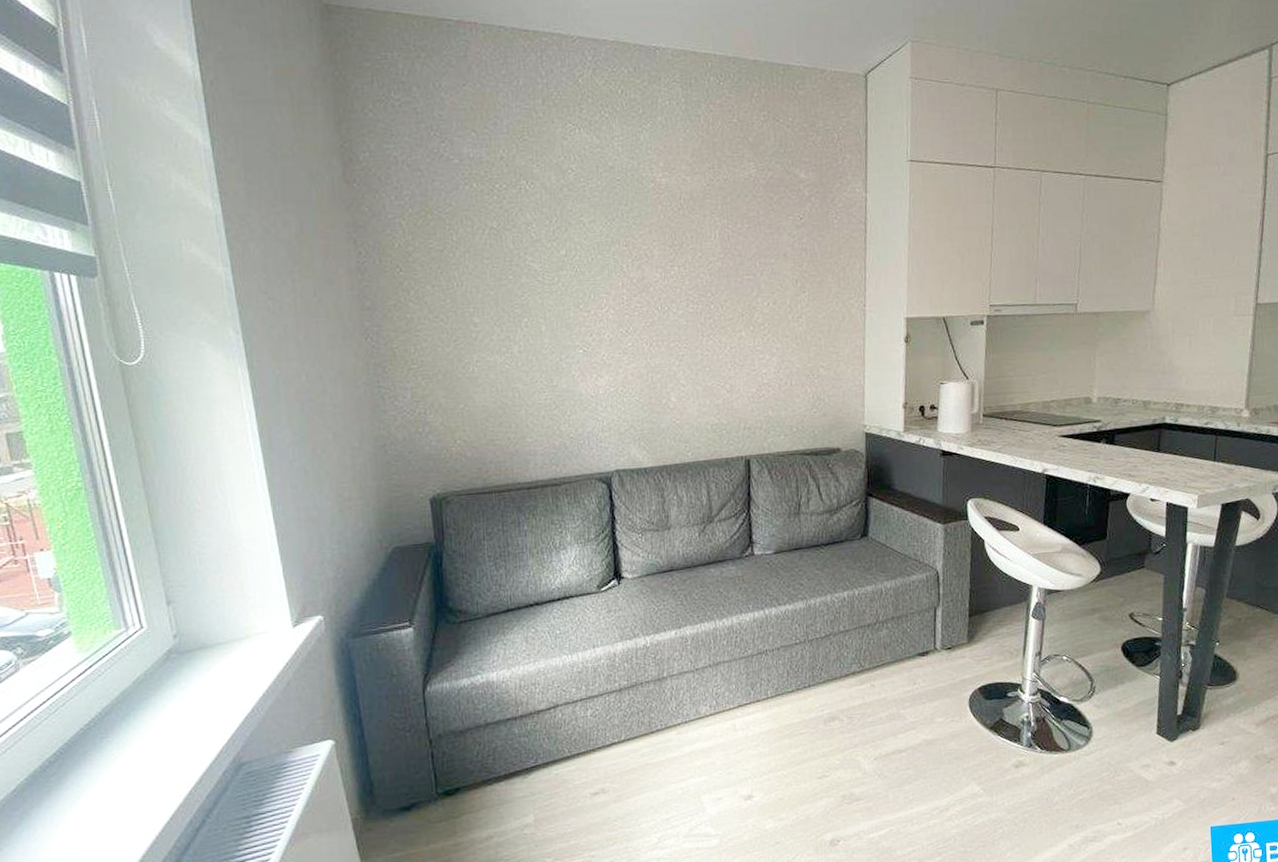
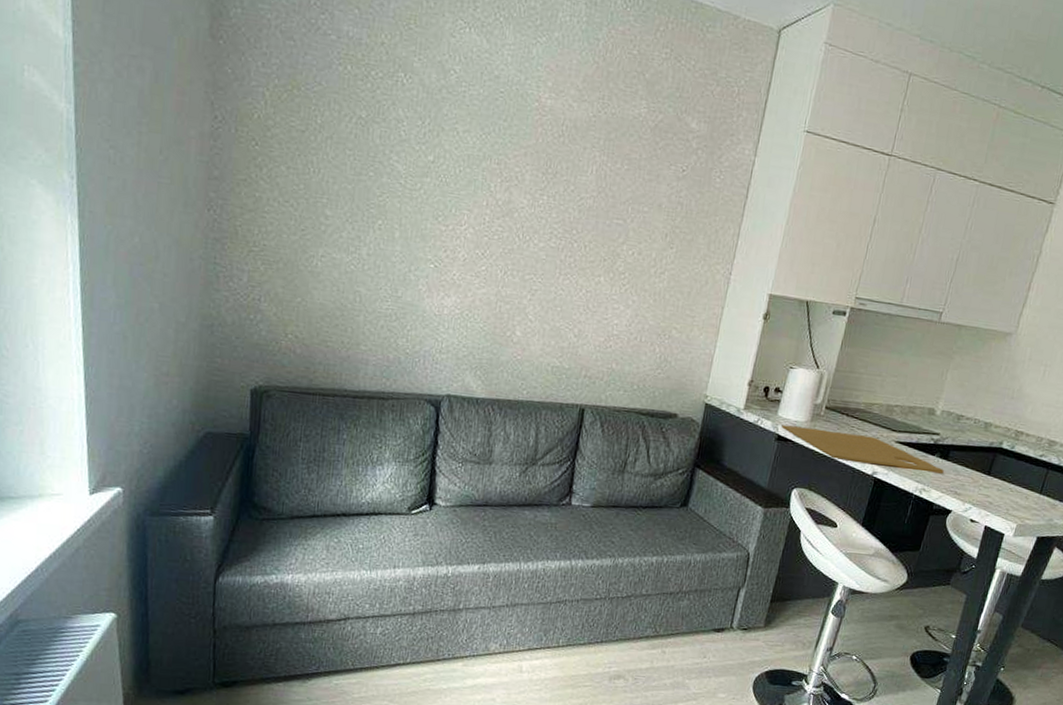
cutting board: none [944,435,1113,464] -> present [781,425,944,474]

